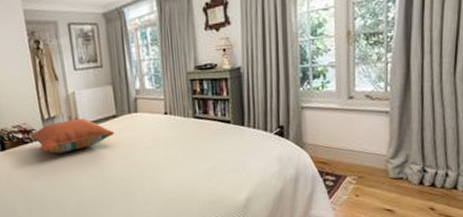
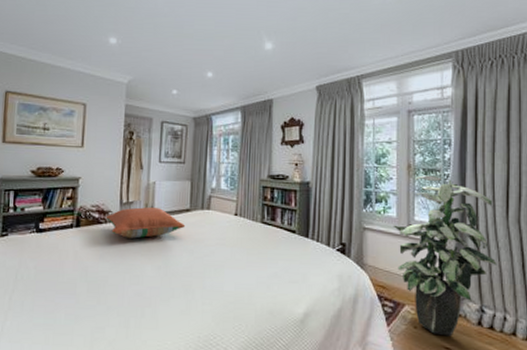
indoor plant: none [332,39,441,200] -> present [393,175,497,337]

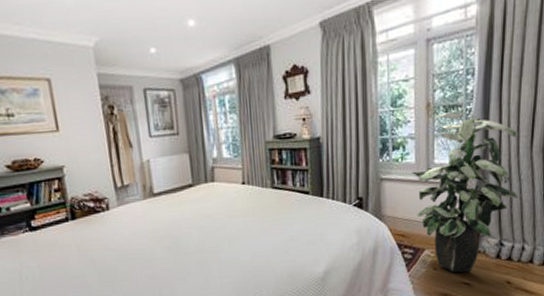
pillow: present [105,207,186,239] -> none [102,187,191,224]

